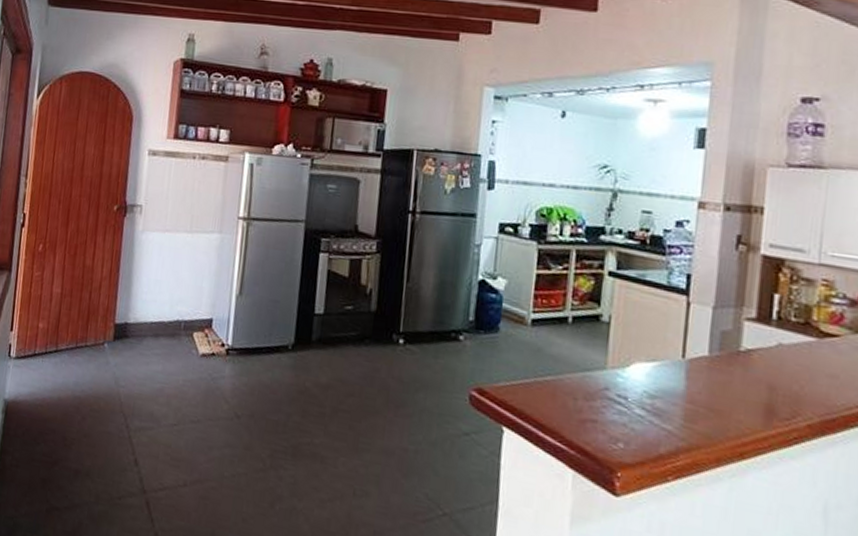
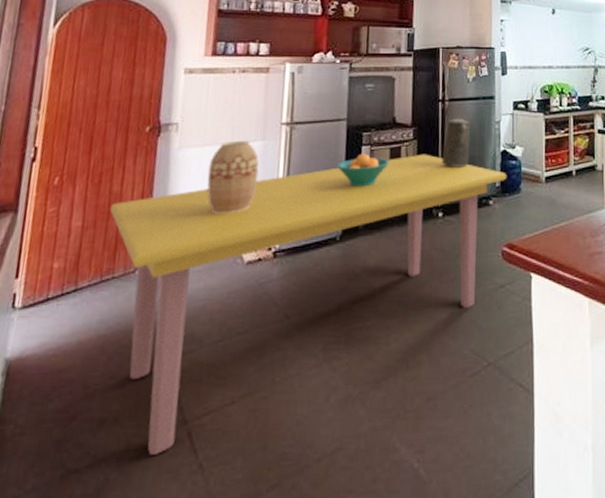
dining table: none [84,270,484,514] -> present [110,154,507,455]
vase: none [167,229,216,304] -> present [207,140,260,215]
fruit bowl: none [292,260,349,298] -> present [337,153,390,187]
pitcher: none [407,235,444,292] -> present [442,118,471,166]

